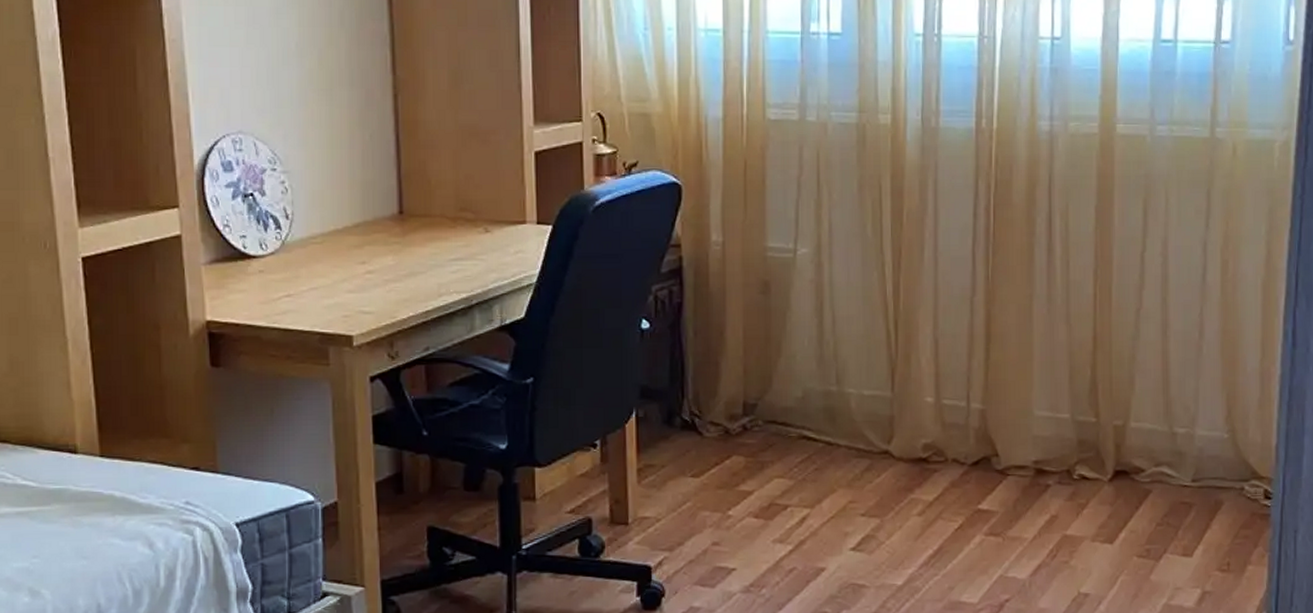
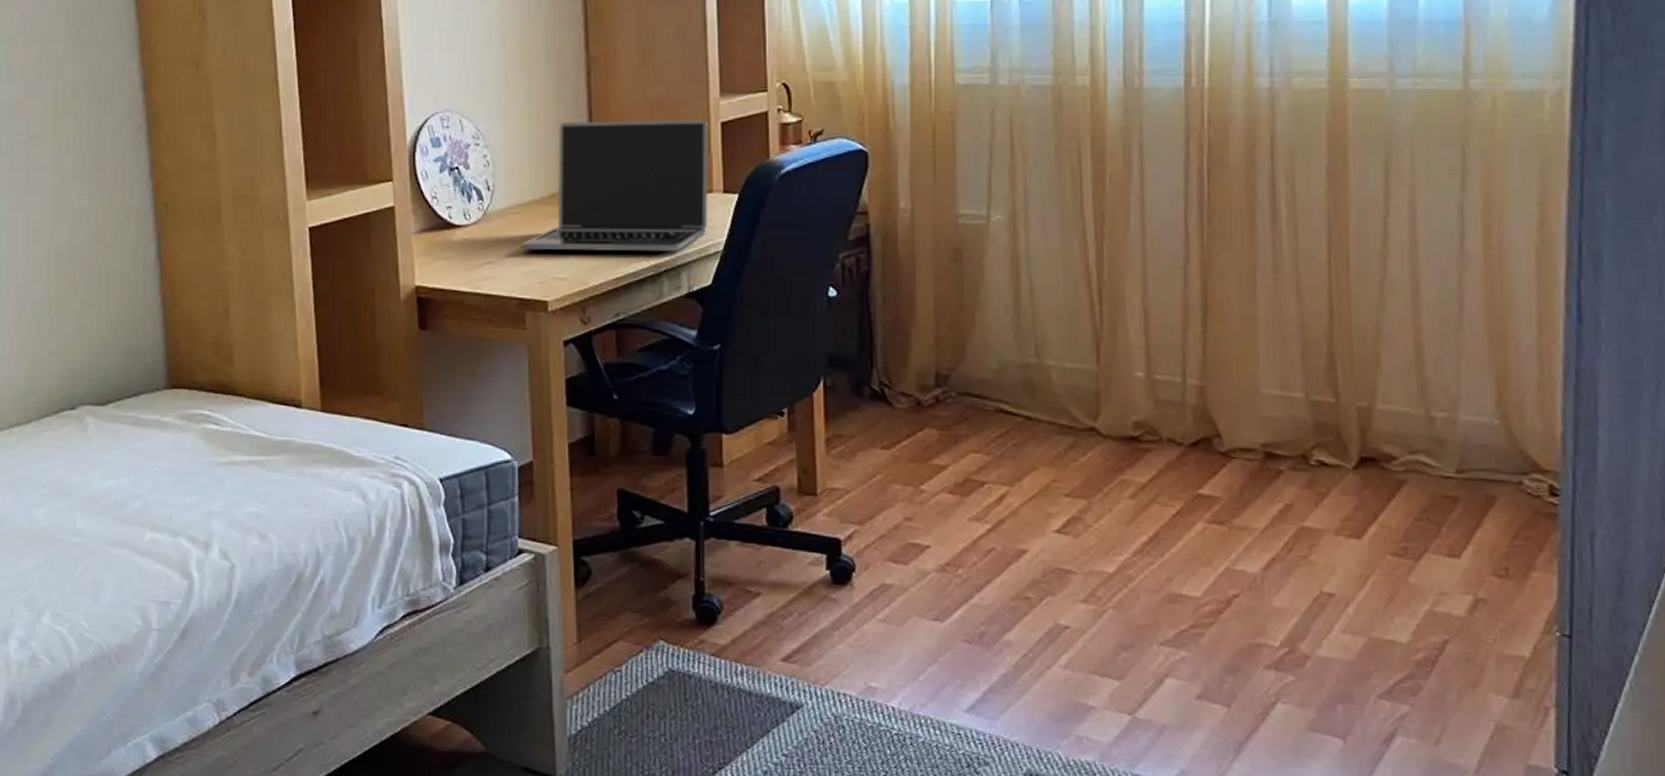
laptop: none [324,147,522,285] -> present [522,119,709,252]

